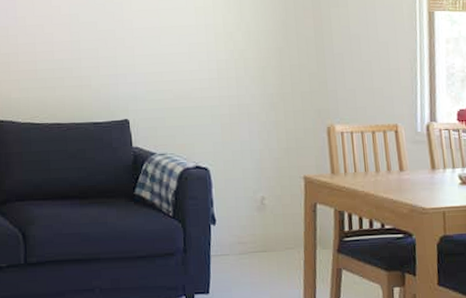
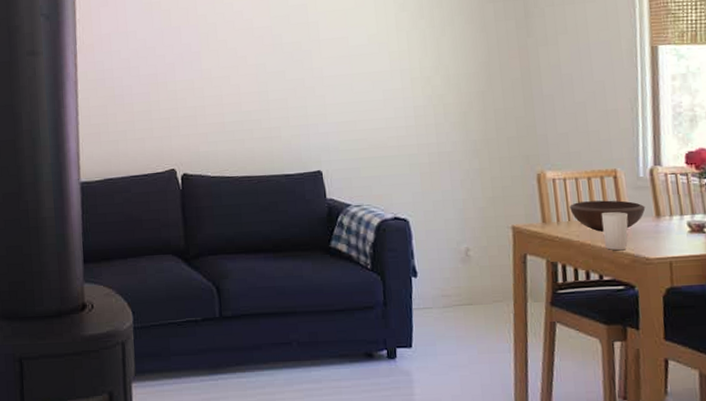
bowl: none [356,153,422,183] -> present [569,200,646,232]
cup: none [383,164,408,201] -> present [601,212,629,251]

